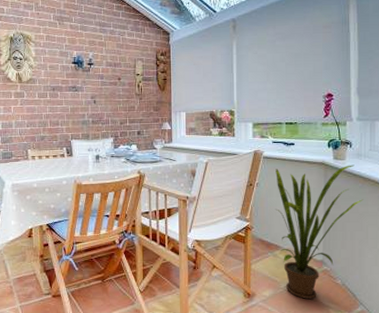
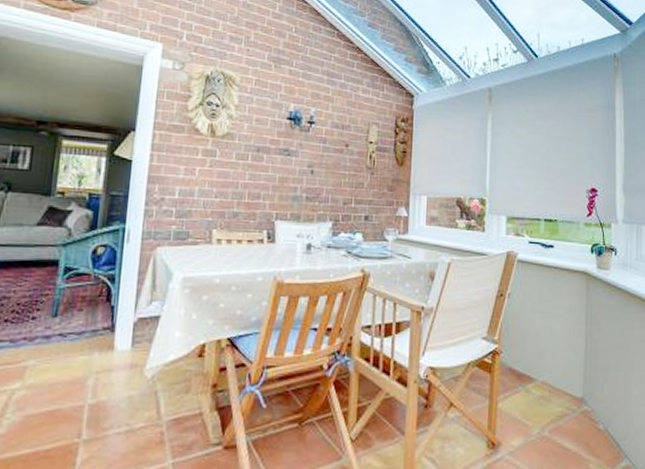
house plant: present [276,165,364,299] -> none [530,276,629,450]

